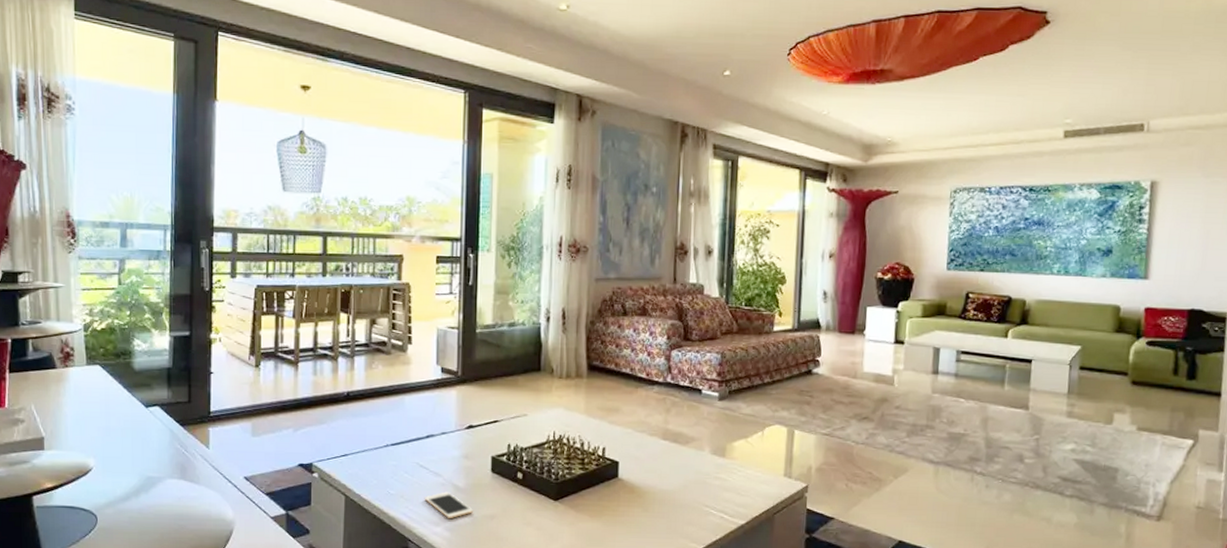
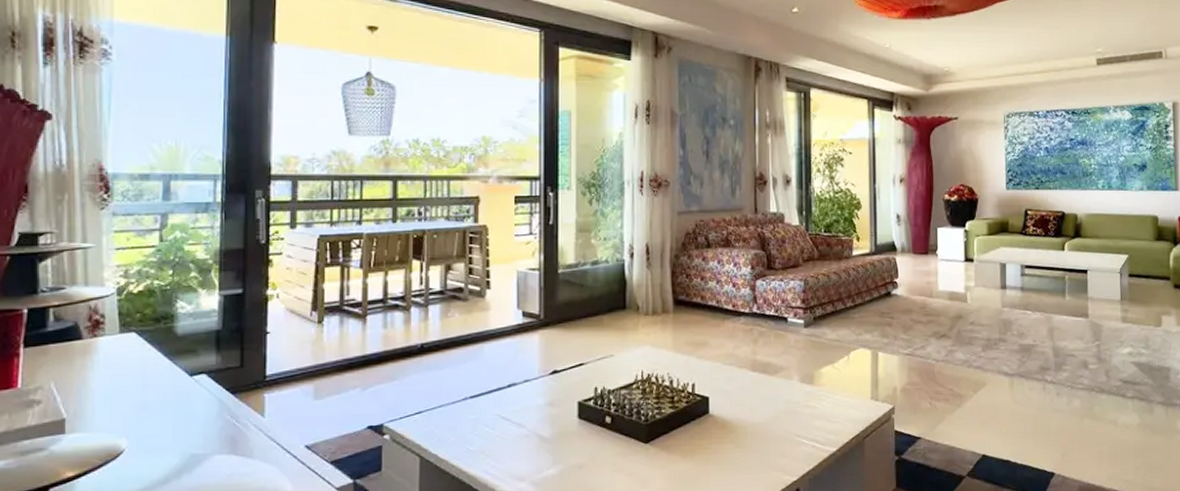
cell phone: present [424,491,474,518] -> none [507,443,561,472]

